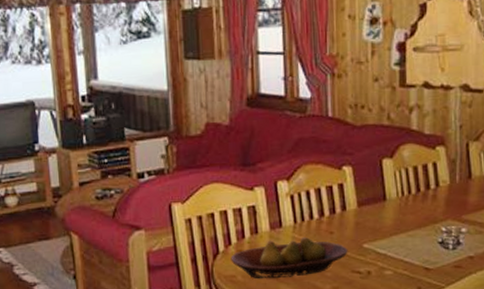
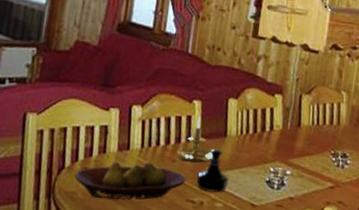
candle holder: none [334,183,373,232] -> present [177,116,213,163]
tequila bottle: none [360,214,396,260] -> present [196,148,229,193]

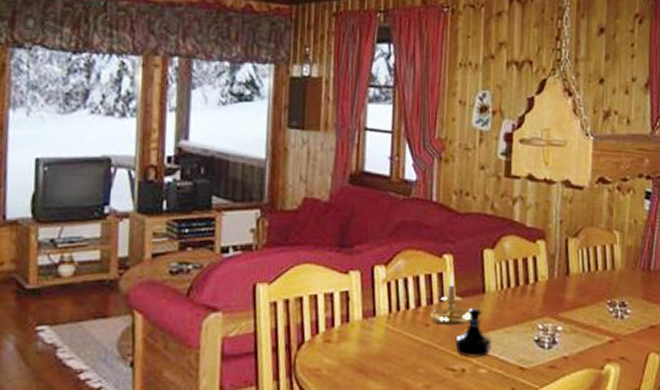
fruit bowl: present [74,161,186,200] -> none [316,328,443,374]

